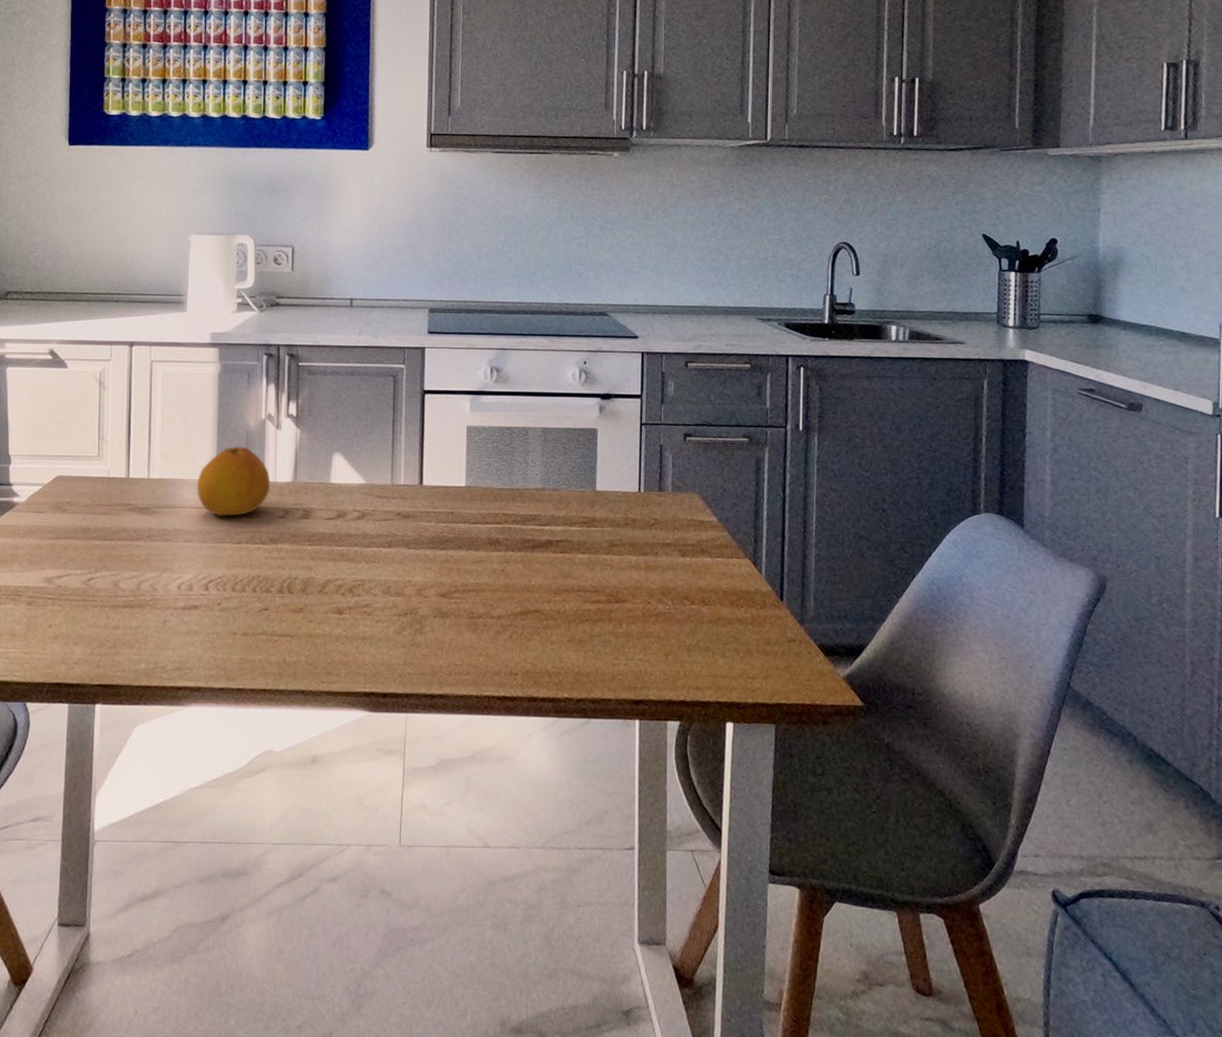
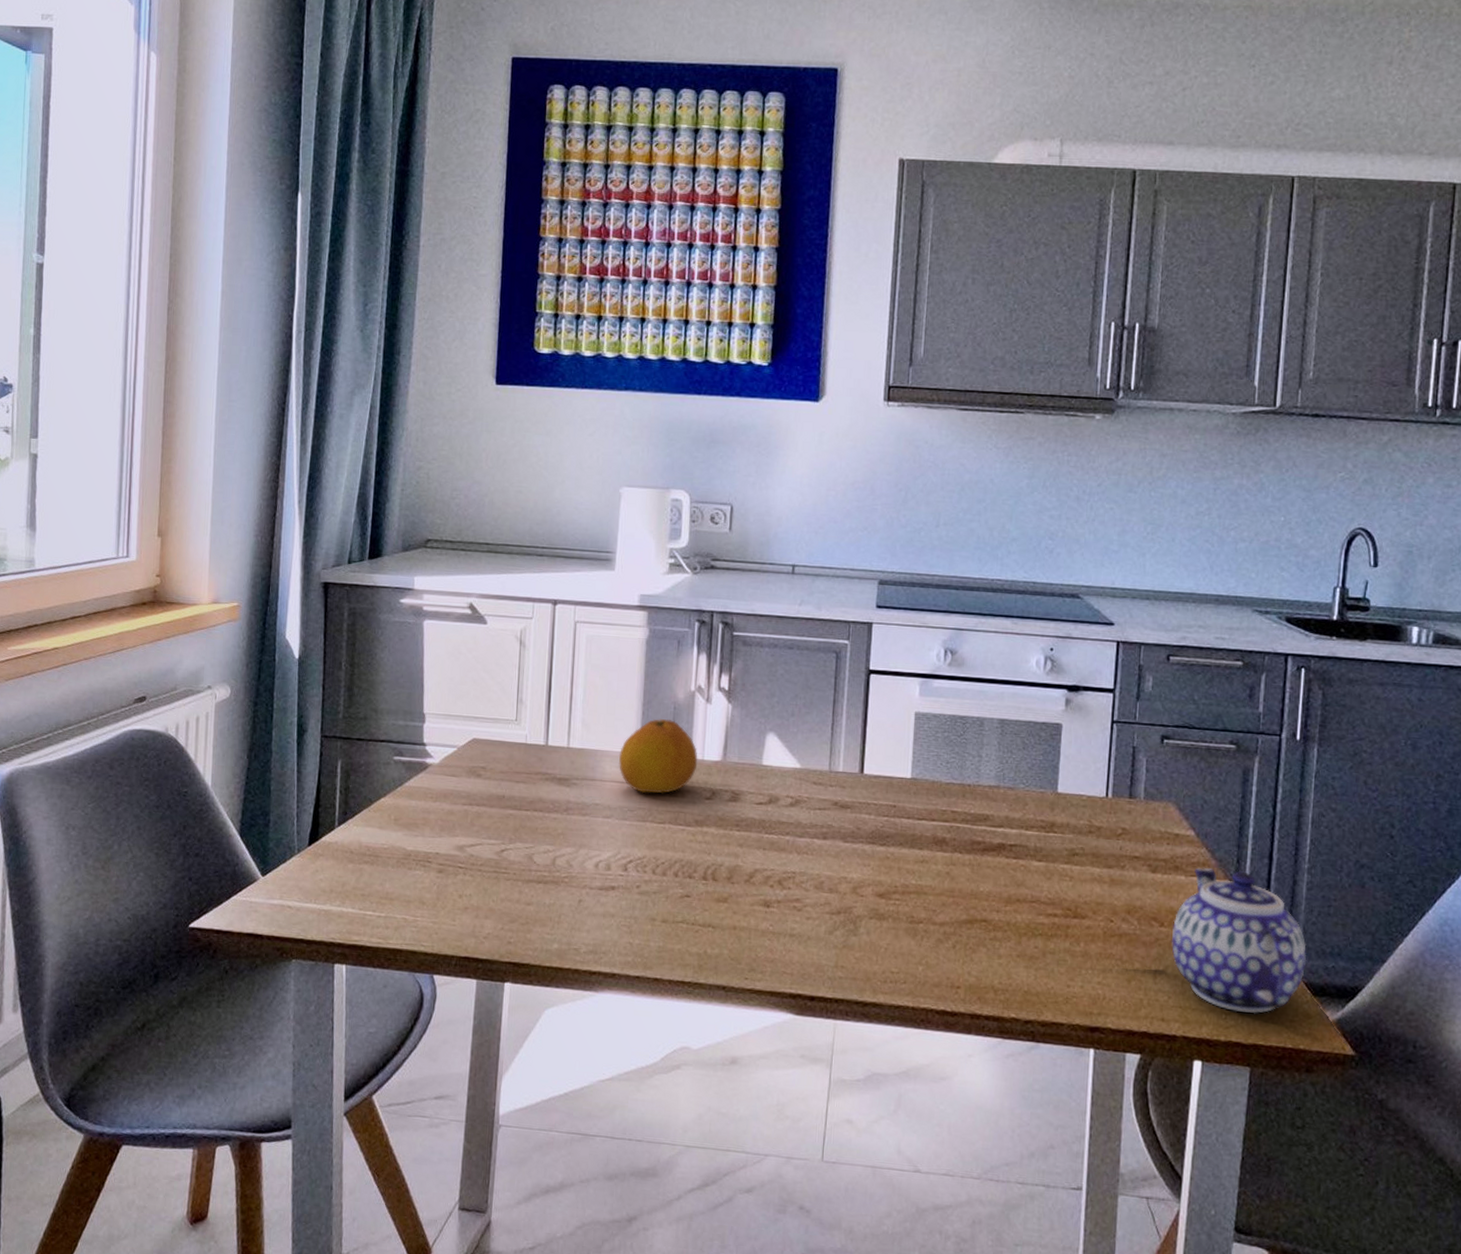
teapot: none [701,549,819,677] -> present [1171,867,1307,1014]

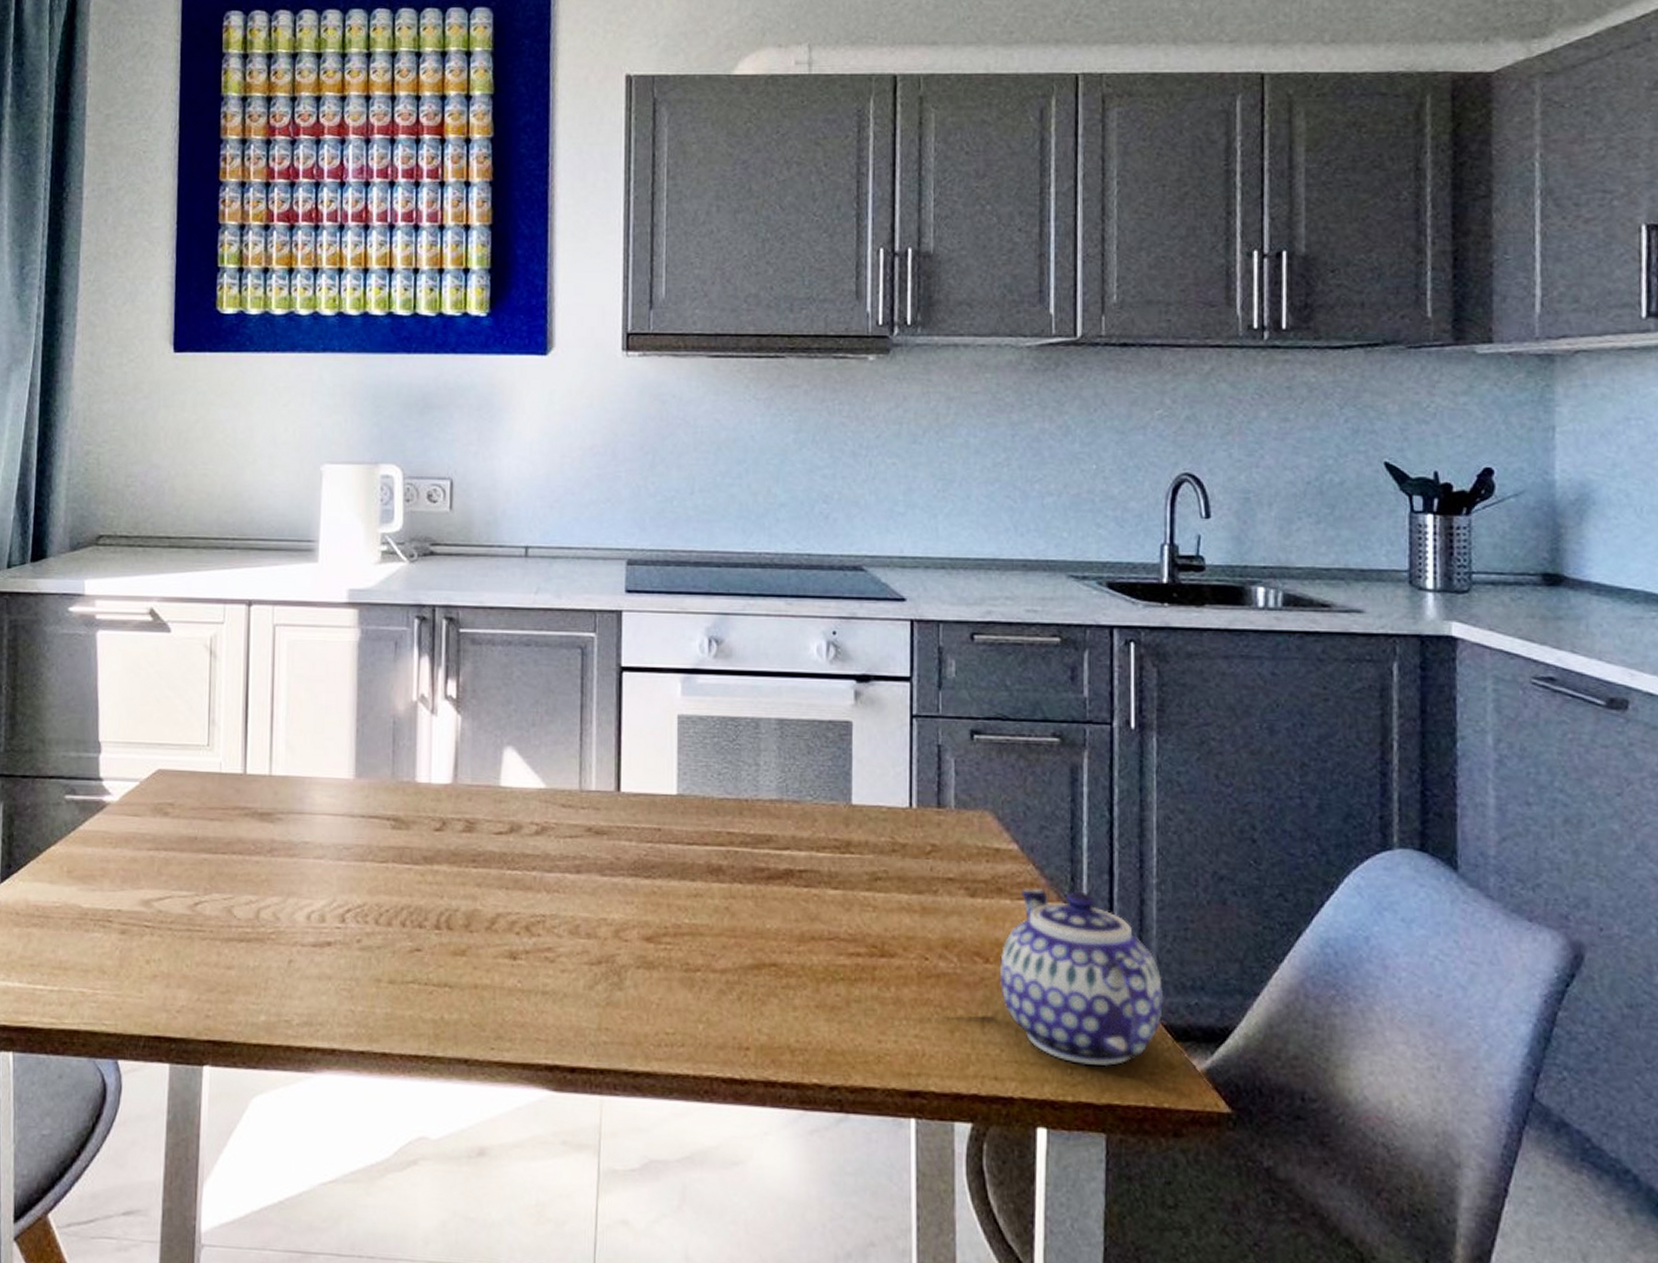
fruit: present [618,719,698,794] -> none [330,736,424,827]

